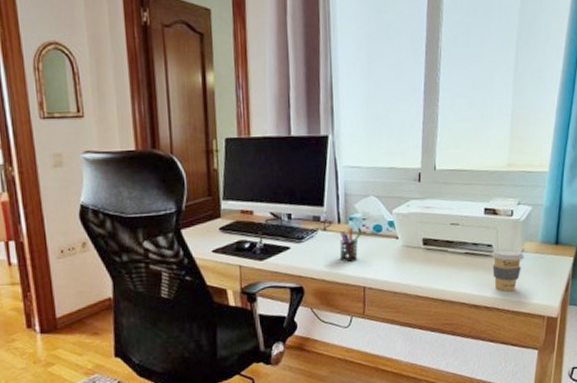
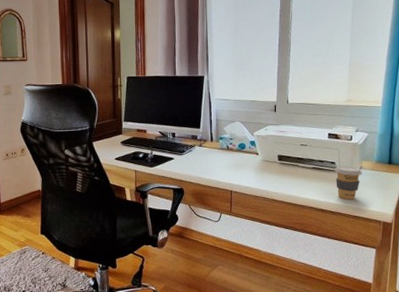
pen holder: present [339,228,362,263] -> none [212,145,230,172]

